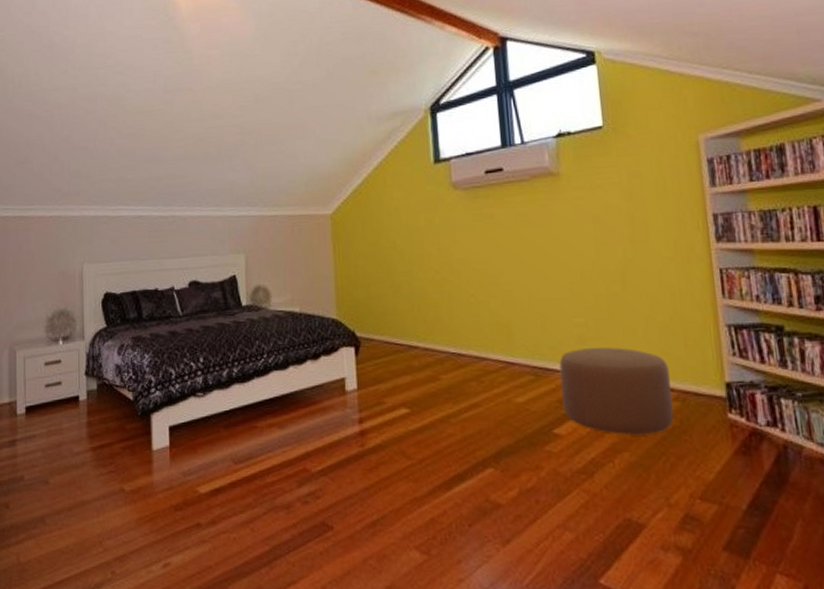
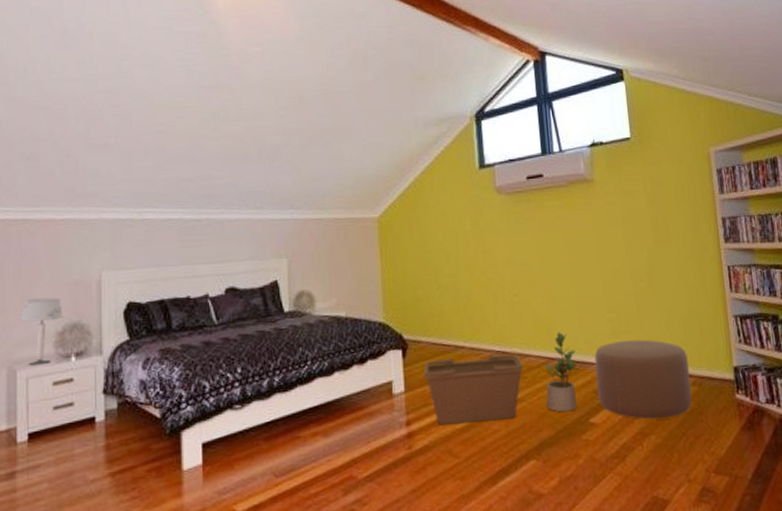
table lamp: none [18,286,52,347] -> present [20,297,63,366]
bicycle basket: none [376,356,480,425] -> present [423,354,523,425]
potted plant: none [504,335,542,421] -> present [545,332,579,412]

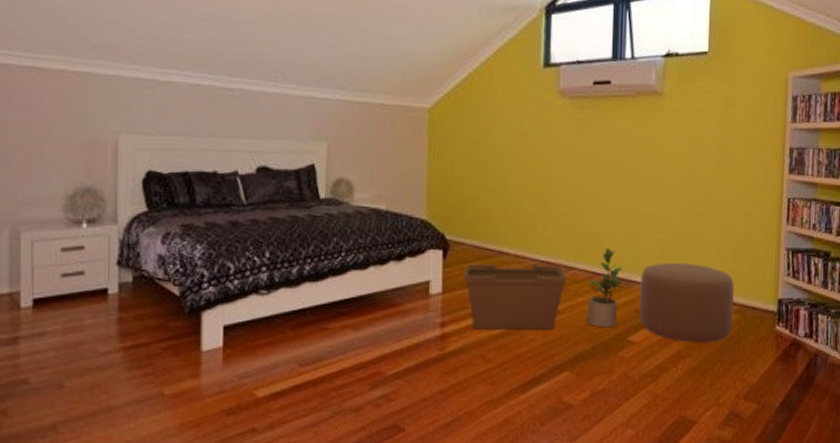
table lamp: present [20,297,63,366] -> none [25,156,74,229]

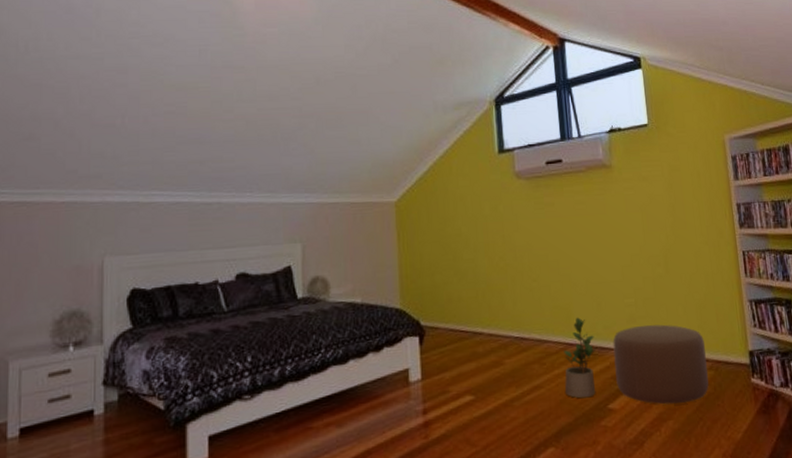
bicycle basket: present [463,263,567,330] -> none [441,340,542,414]

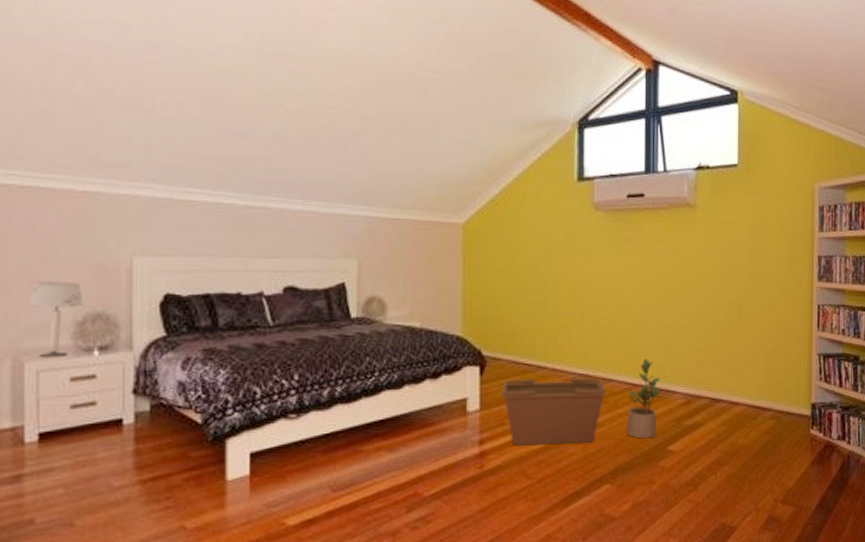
table lamp: none [14,284,61,357] -> present [28,281,84,358]
bicycle basket: none [441,340,542,414] -> present [501,377,605,446]
ottoman: present [613,324,709,405] -> none [678,371,769,450]

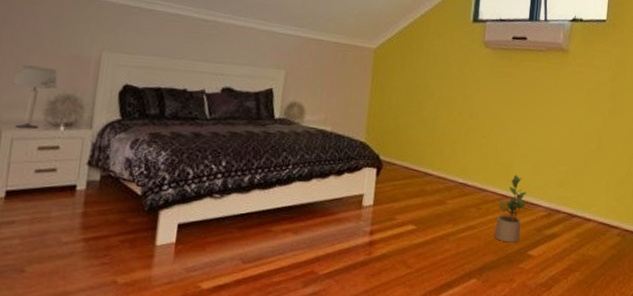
bicycle basket: present [501,377,605,446] -> none [392,182,480,242]

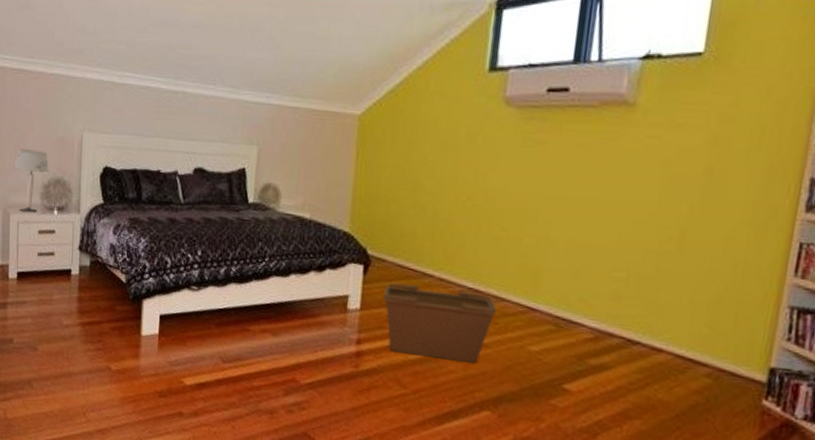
bicycle basket: none [392,182,480,242] -> present [382,282,496,363]
potted plant: present [493,175,528,243] -> none [514,281,565,371]

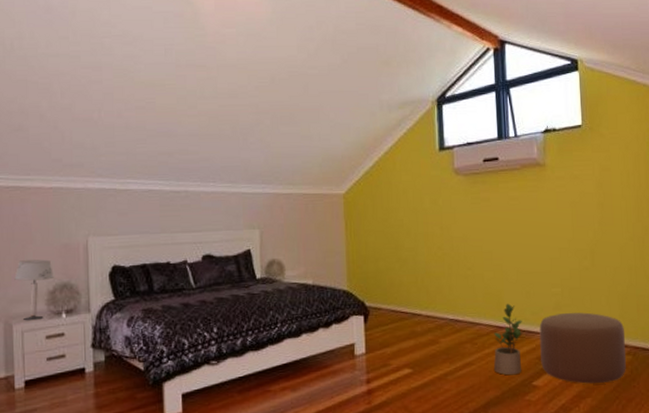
bicycle basket: present [382,282,496,363] -> none [383,322,474,384]
potted plant: none [514,281,565,371] -> present [493,303,525,376]
ottoman: none [579,305,709,407] -> present [539,312,626,384]

